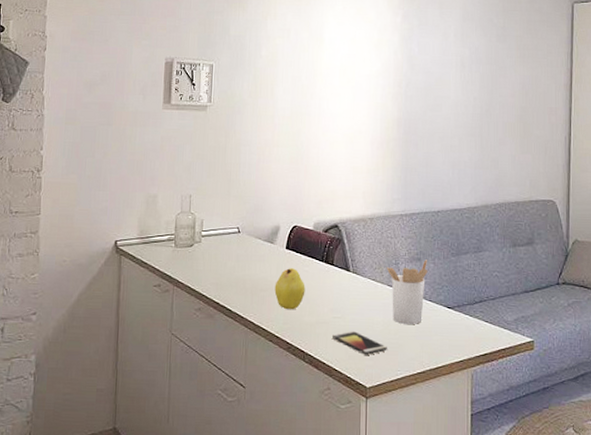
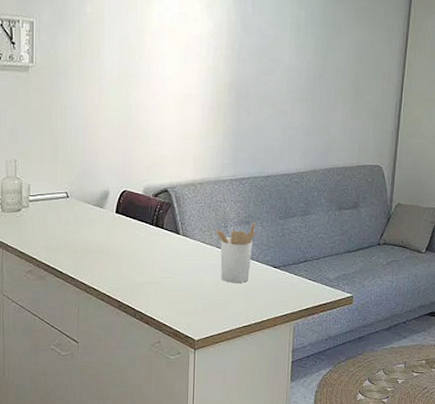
fruit: present [274,268,306,310] -> none [105,232,136,271]
smartphone: present [332,331,387,355] -> none [162,290,215,311]

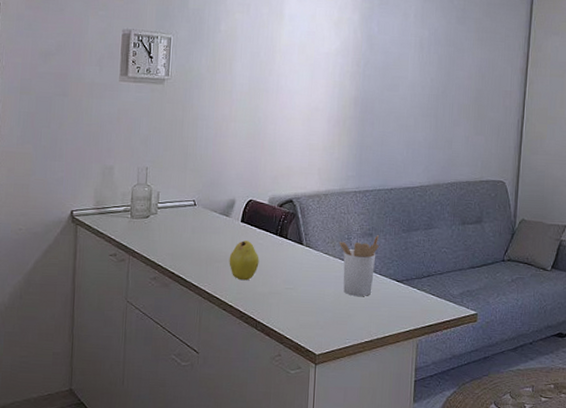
fruit: none [105,232,136,271] -> present [229,241,259,281]

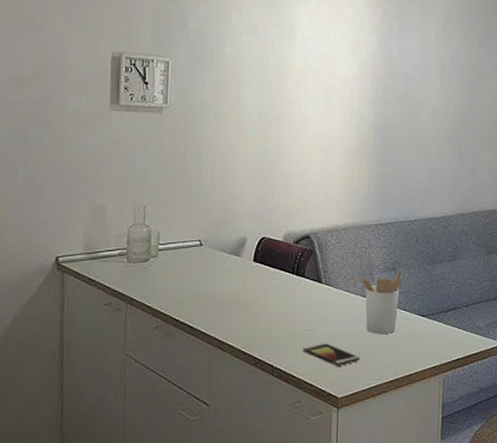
fruit: present [229,241,259,281] -> none [241,281,275,325]
smartphone: none [284,302,337,324] -> present [303,343,360,366]

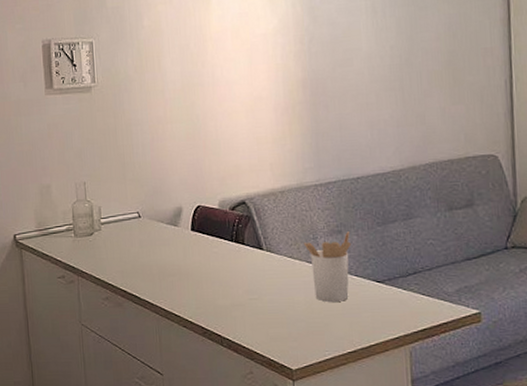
smartphone: present [303,343,360,366] -> none [250,312,312,336]

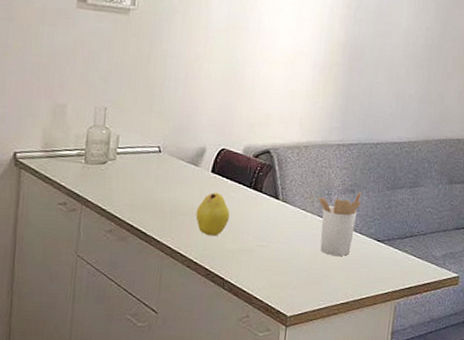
fruit: none [183,250,217,294] -> present [195,193,230,236]

